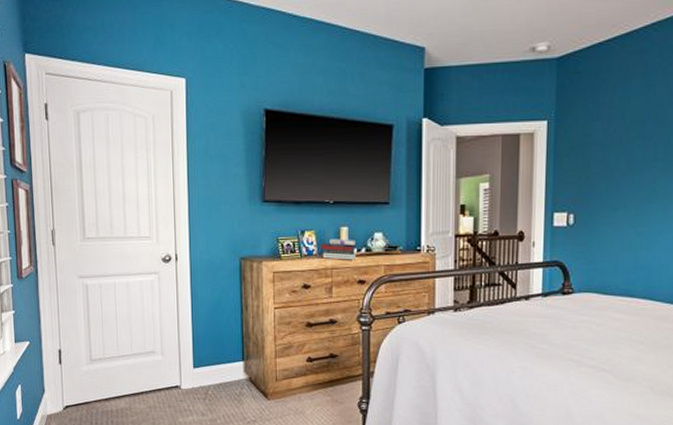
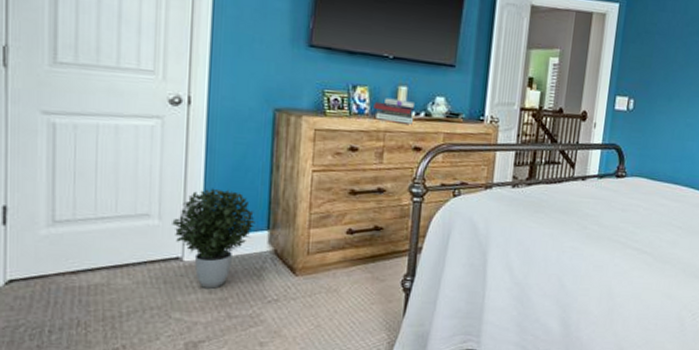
potted plant: none [171,328,233,411] -> present [172,188,255,289]

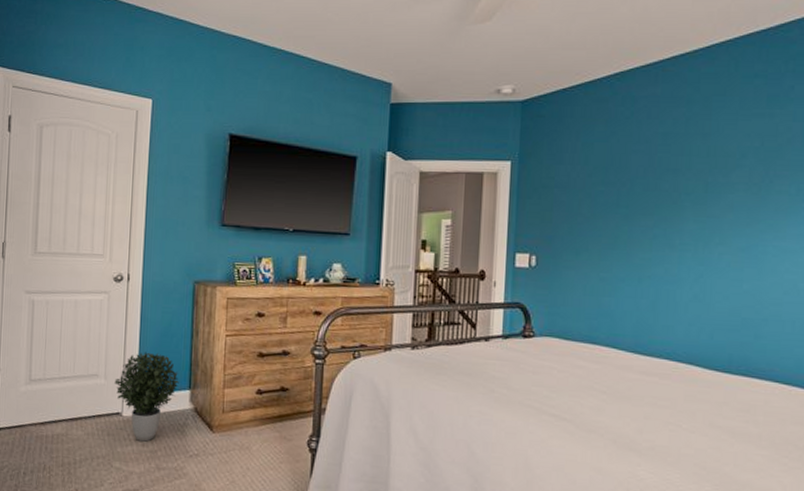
books: present [373,98,416,126] -> none [277,267,315,292]

